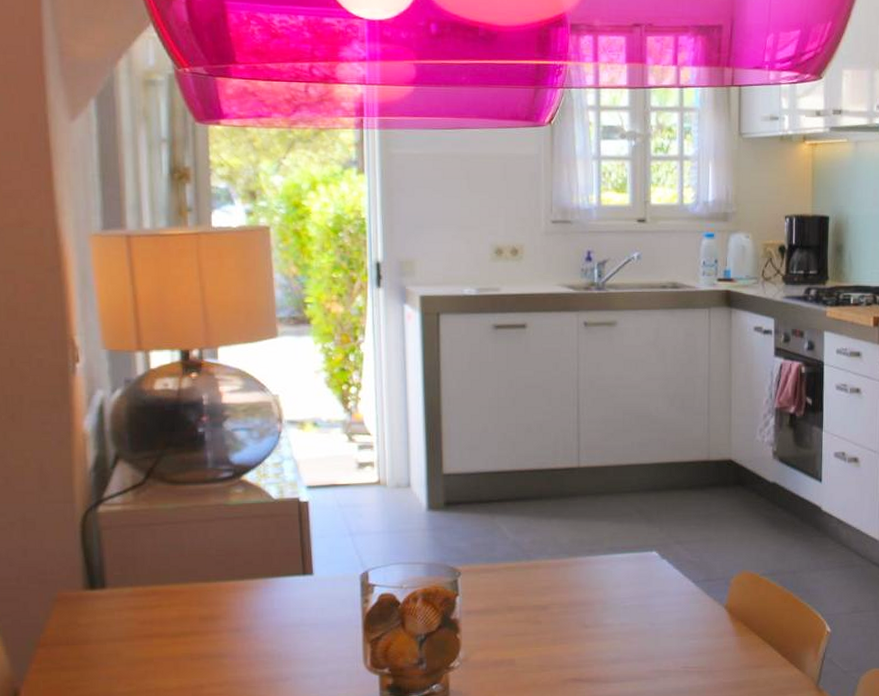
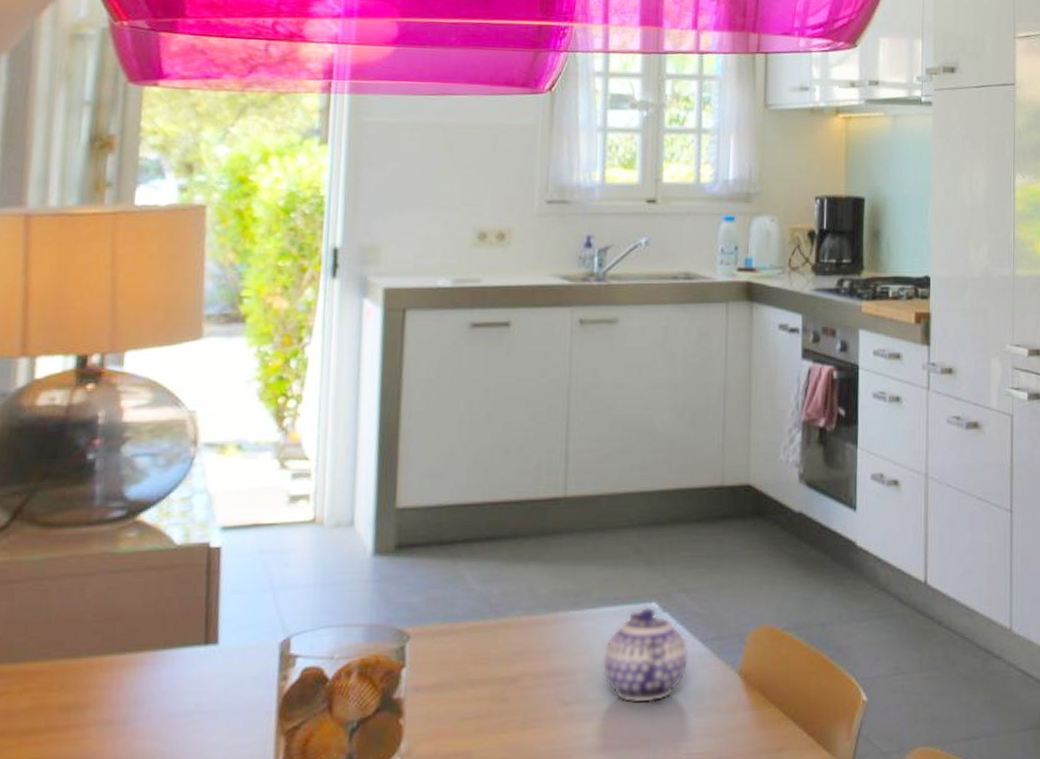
teapot: none [614,554,684,628] -> present [602,607,689,703]

